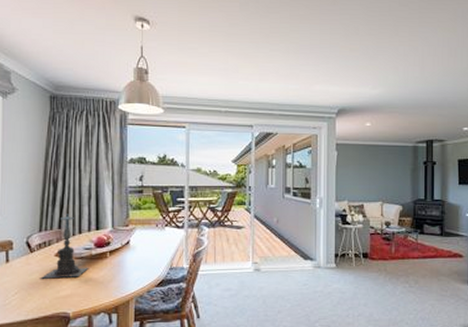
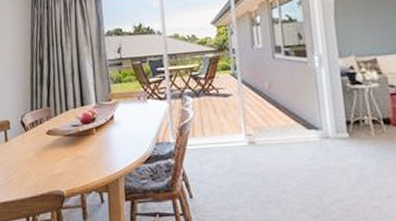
candle holder: present [40,214,89,279] -> none [35,91,78,157]

